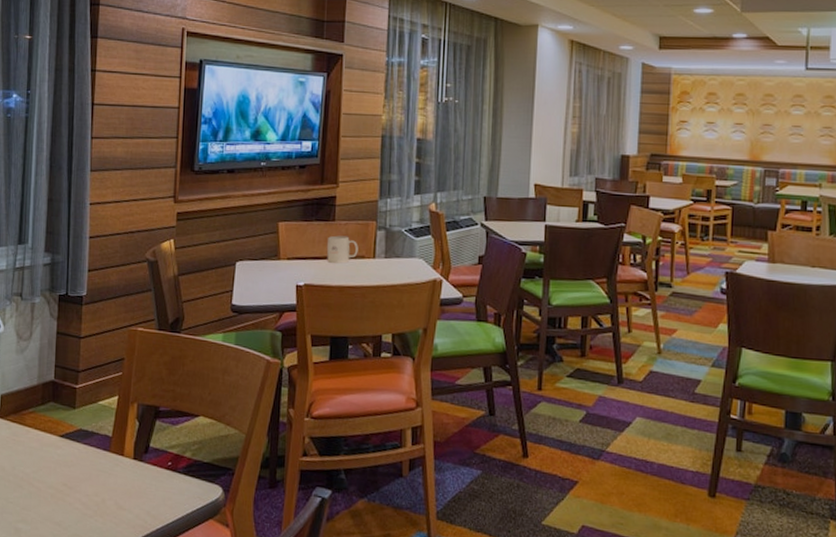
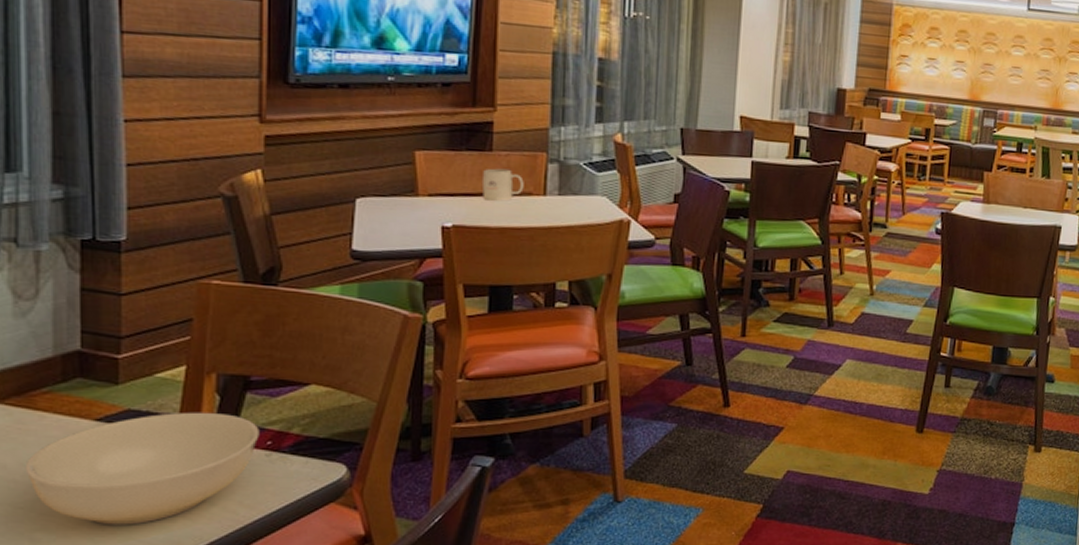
bowl: none [15,434,164,524] -> present [25,412,260,525]

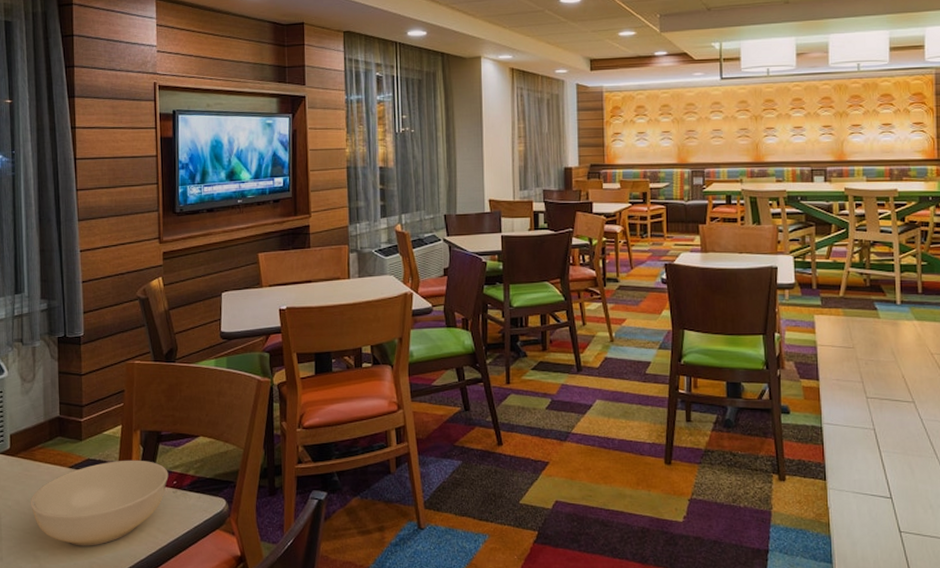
mug: present [481,168,524,202] -> none [304,260,334,287]

